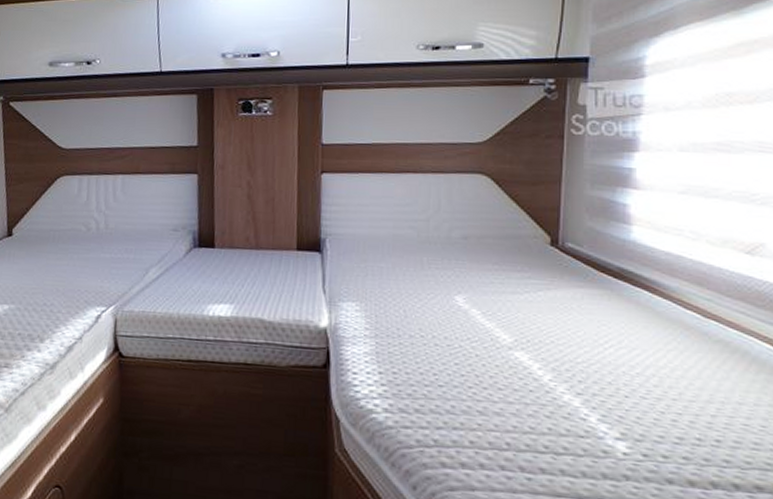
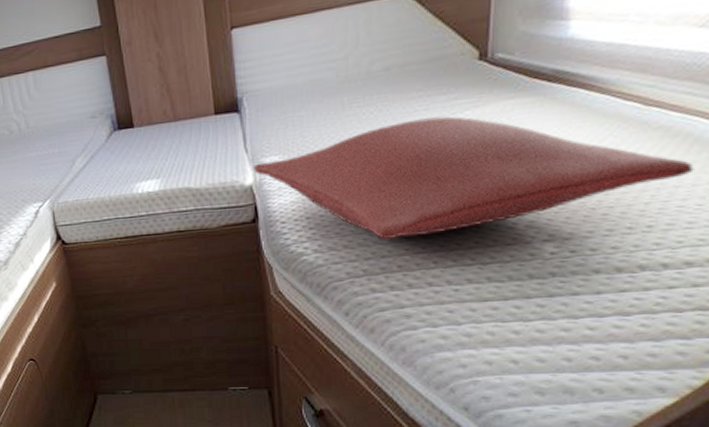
pillow: none [329,291,755,412] -> present [253,116,694,239]

